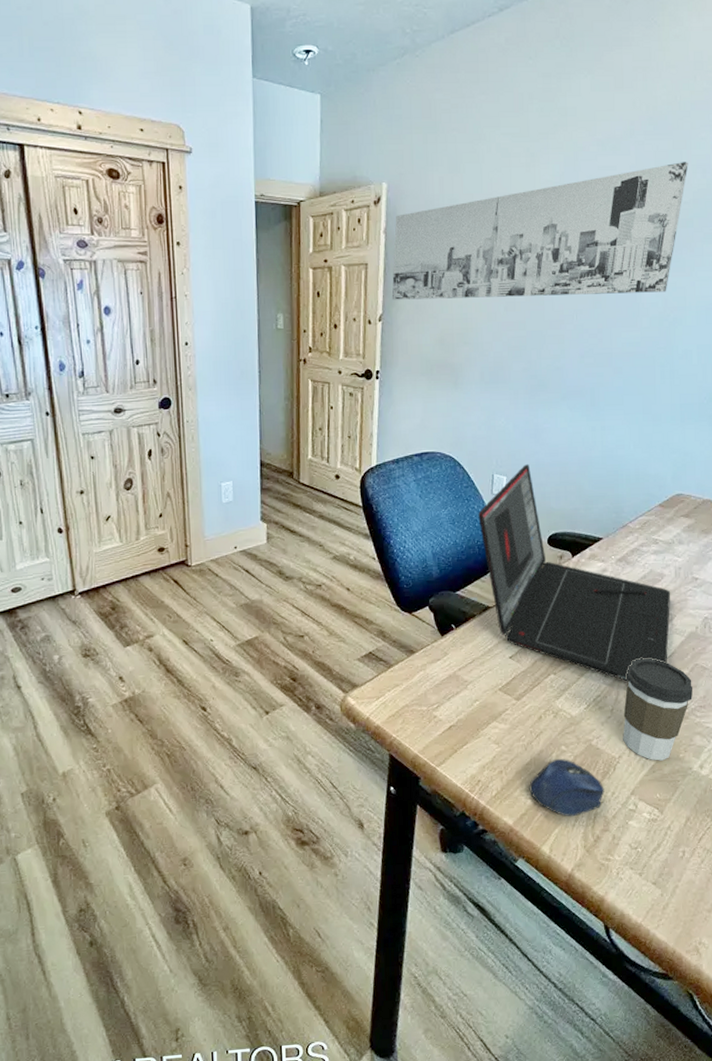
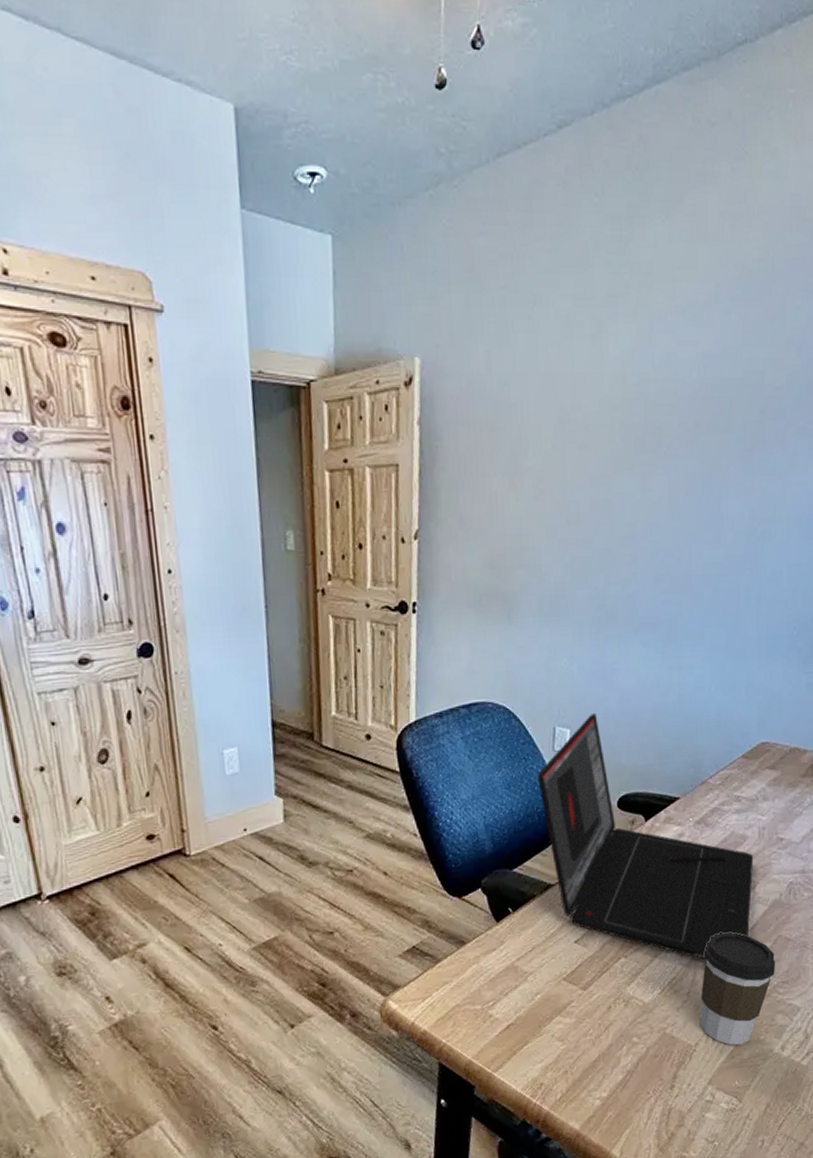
wall art: present [391,162,688,300] -> none [429,336,782,512]
computer mouse: present [529,758,605,817] -> none [597,1051,680,1115]

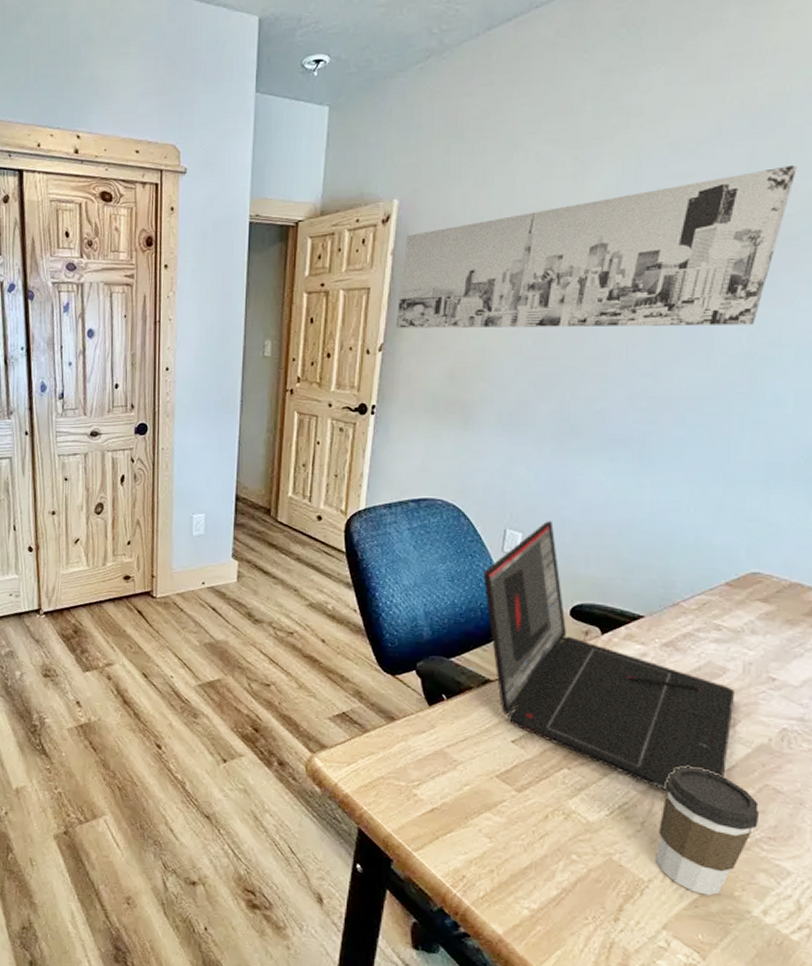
wall art: none [429,336,782,512] -> present [395,165,797,328]

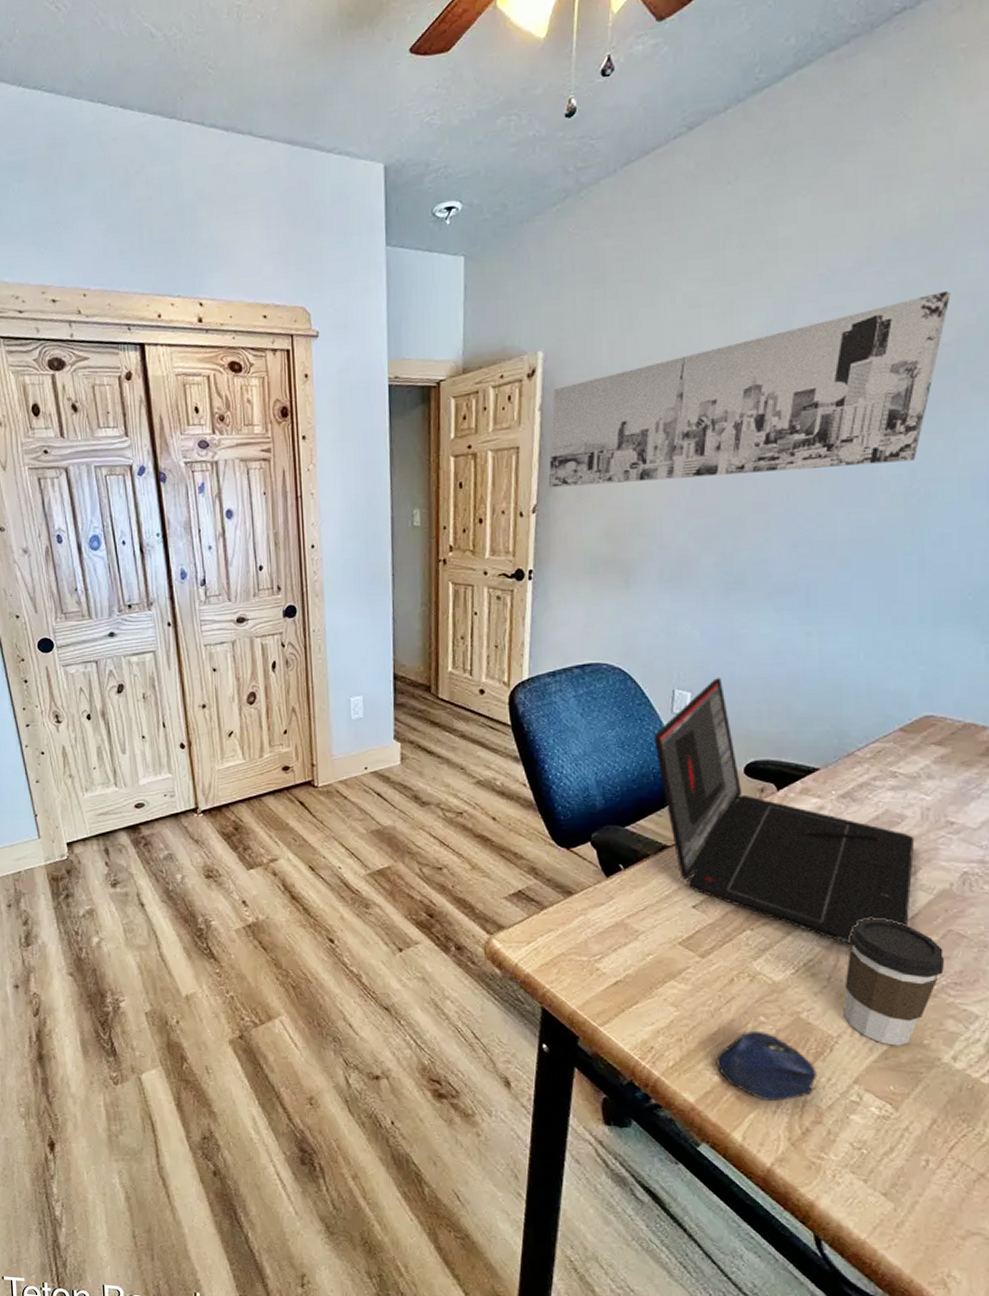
computer mouse: none [526,868,626,941] -> present [716,1030,817,1102]

